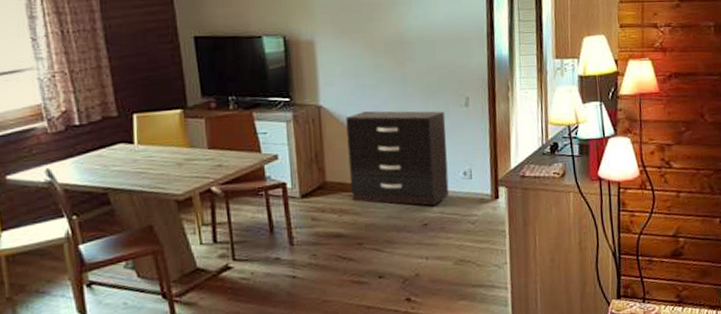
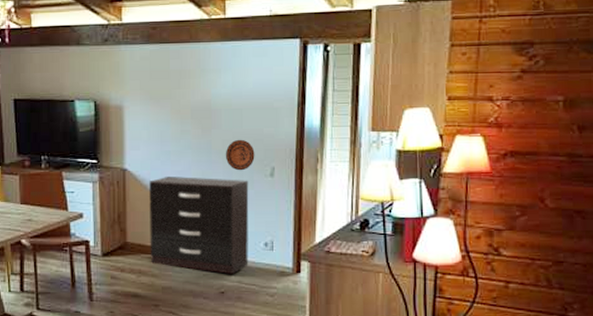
decorative plate: none [420,71,450,103] -> present [225,139,255,171]

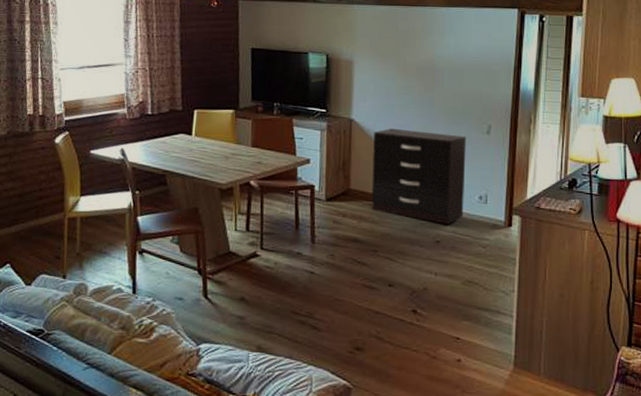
decorative plate: present [225,139,255,171] -> none [445,97,473,127]

